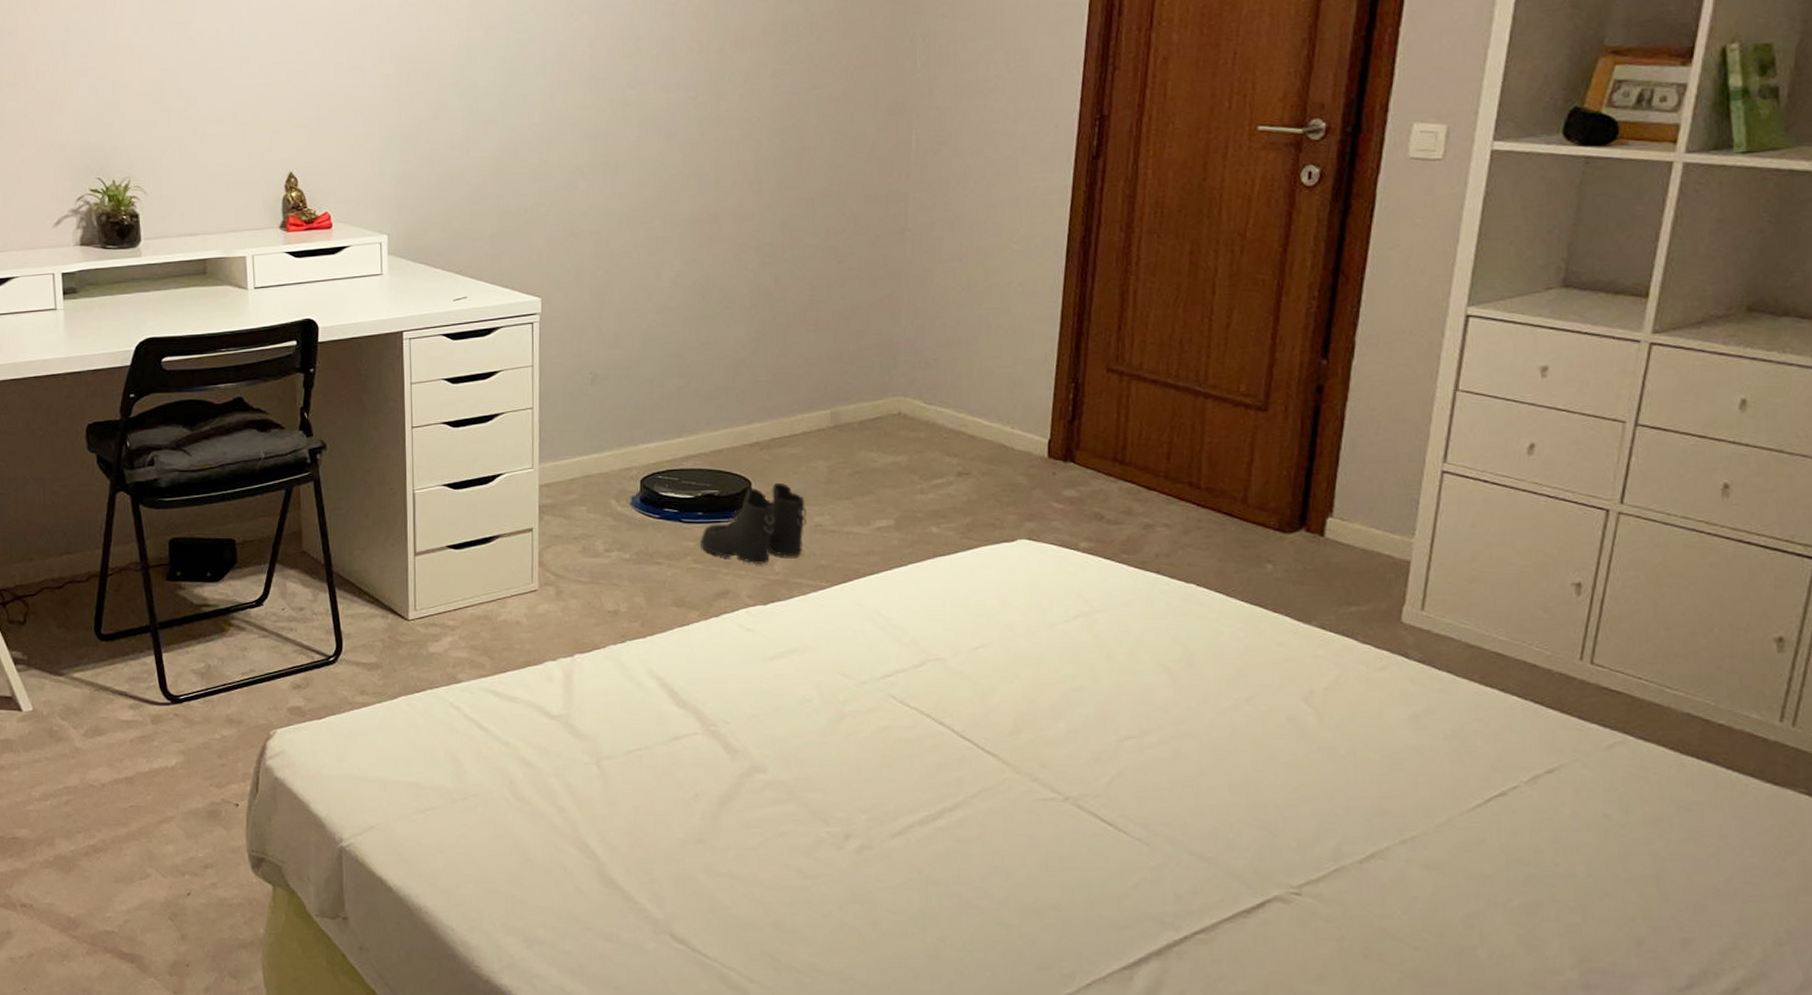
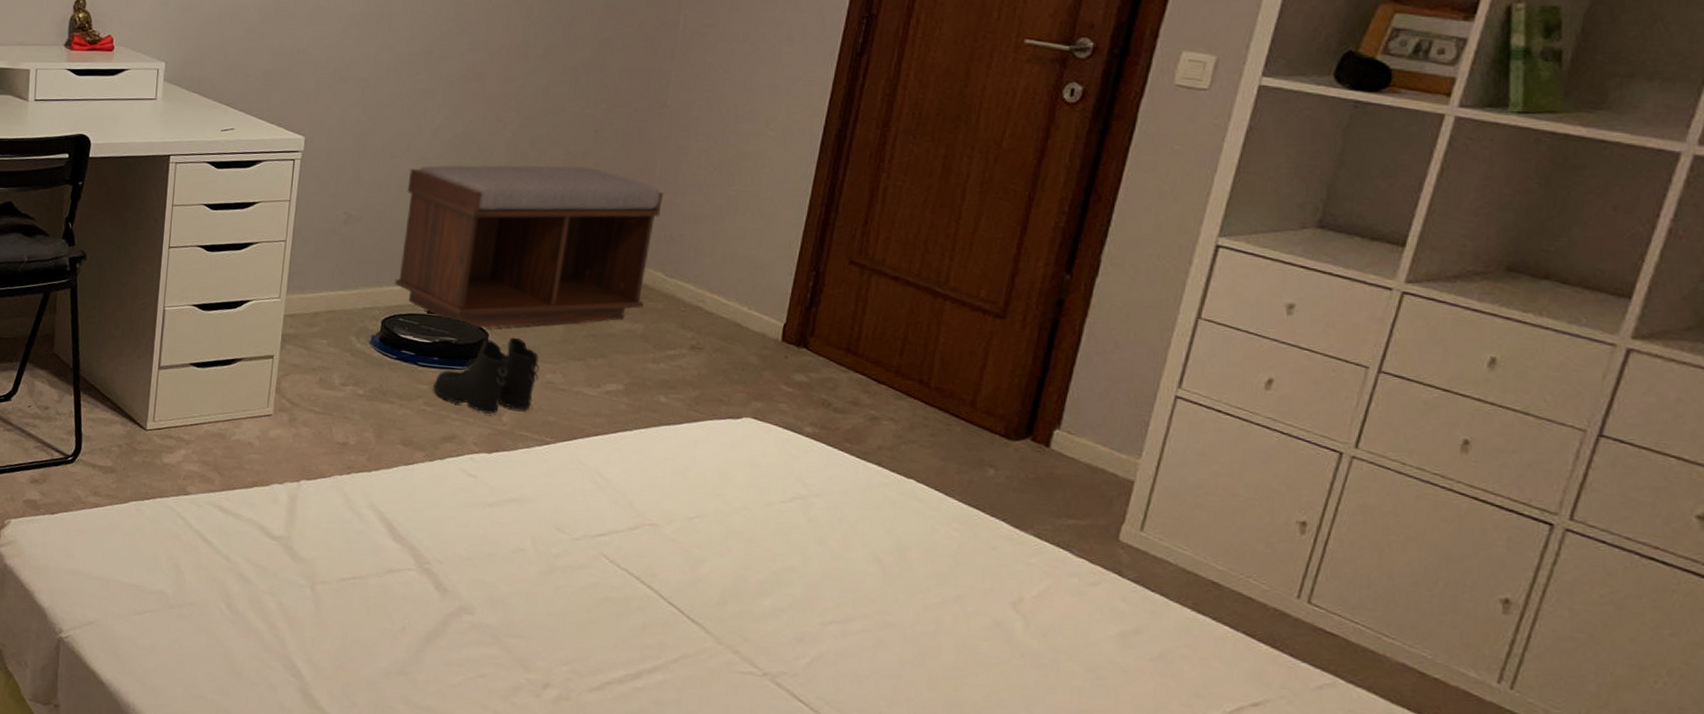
bench: none [650,300,914,478] -> present [394,165,663,329]

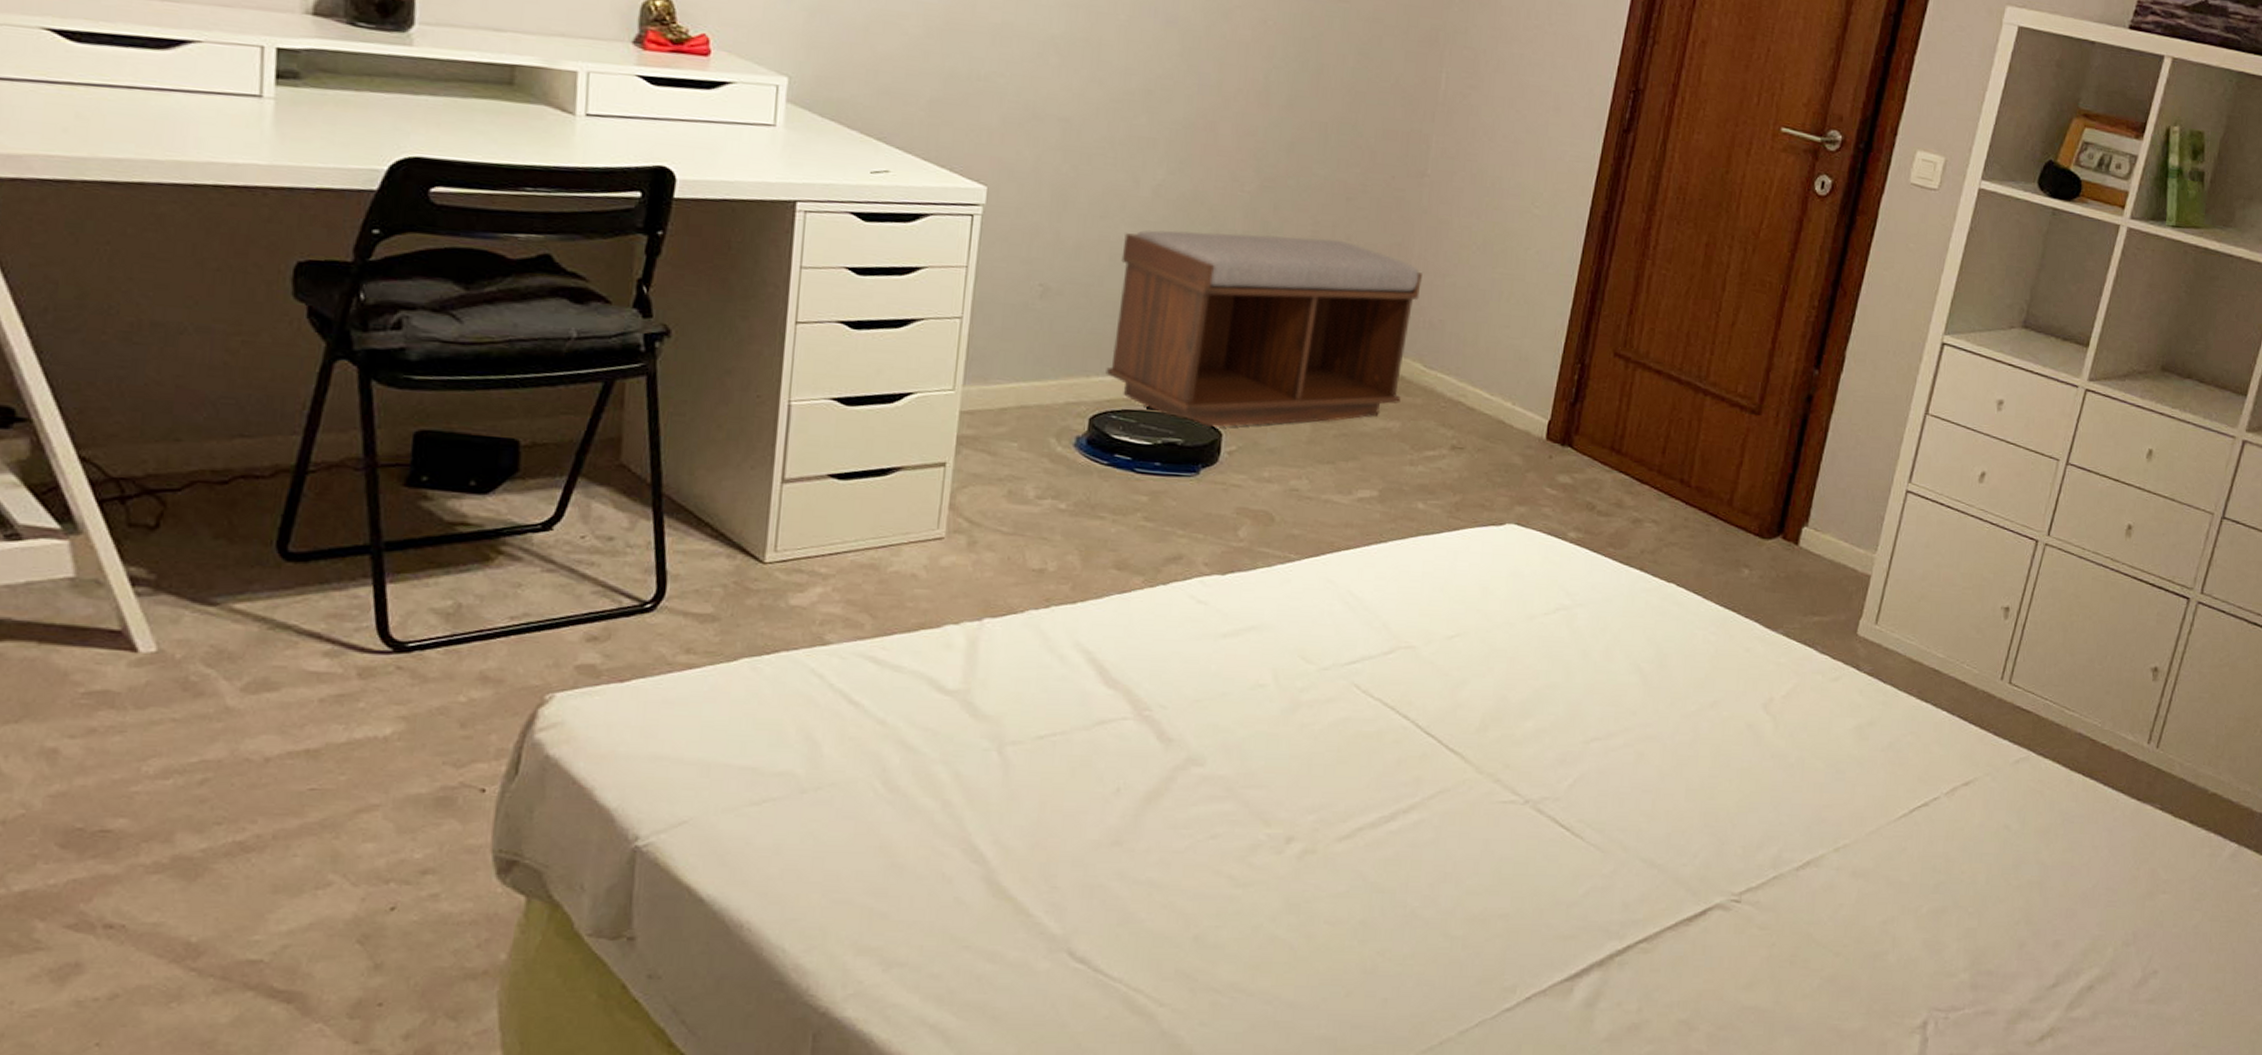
boots: present [433,337,539,414] -> none [1154,437,1282,528]

